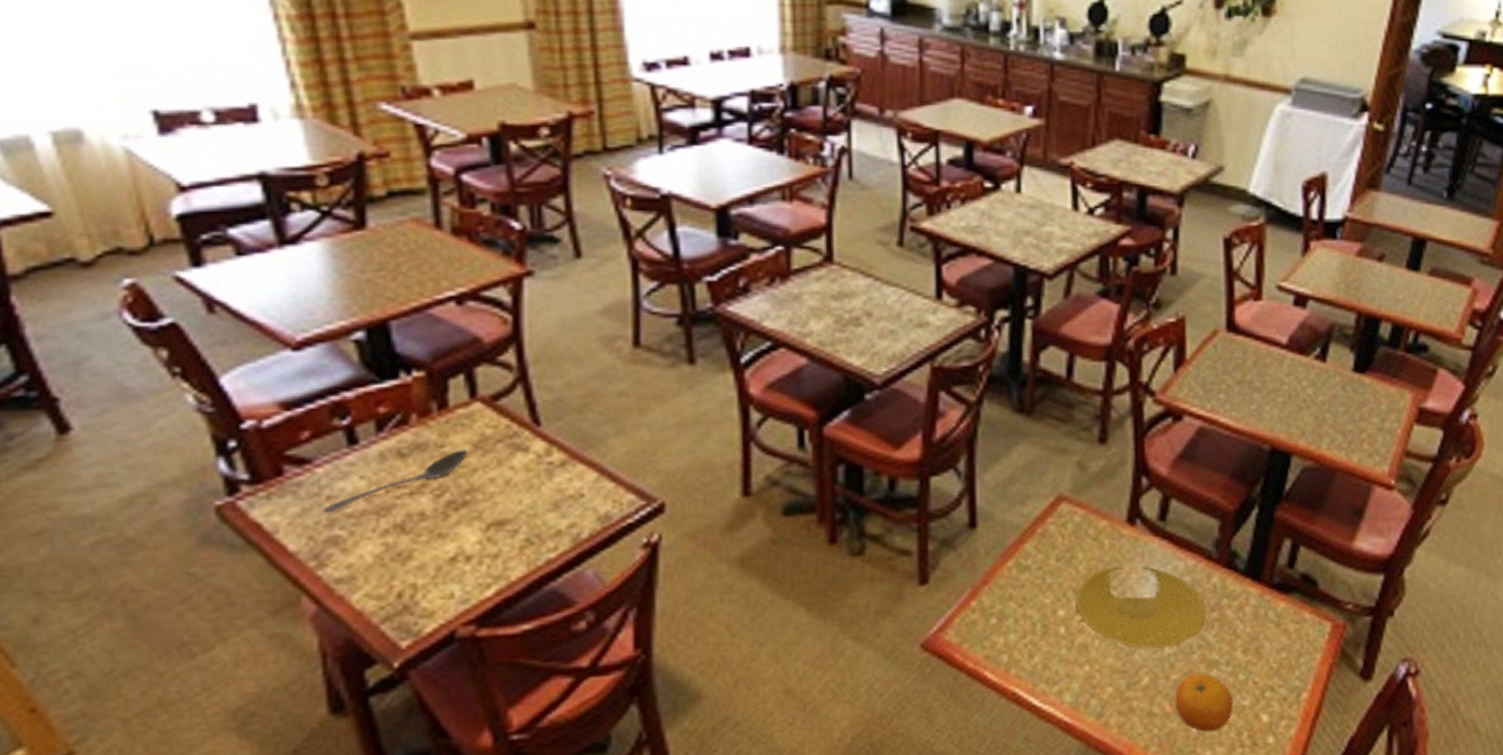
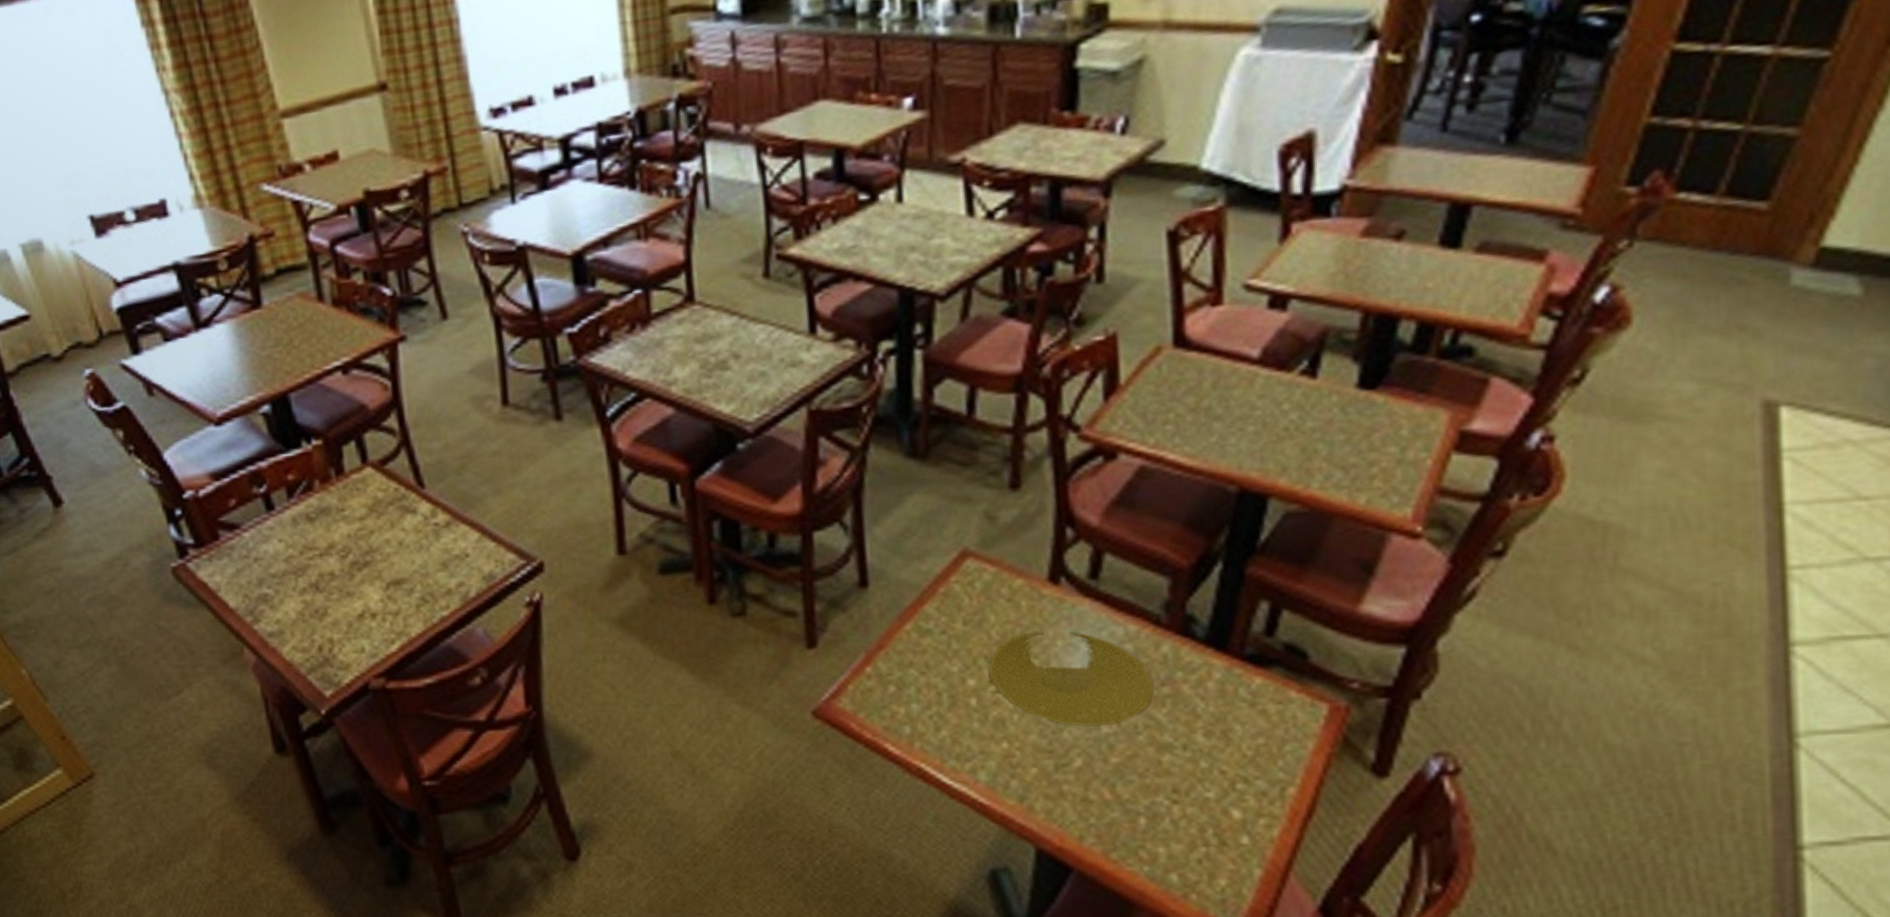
stirrer: present [323,449,469,513] -> none [253,512,365,573]
fruit: present [1174,673,1234,733] -> none [1115,757,1194,826]

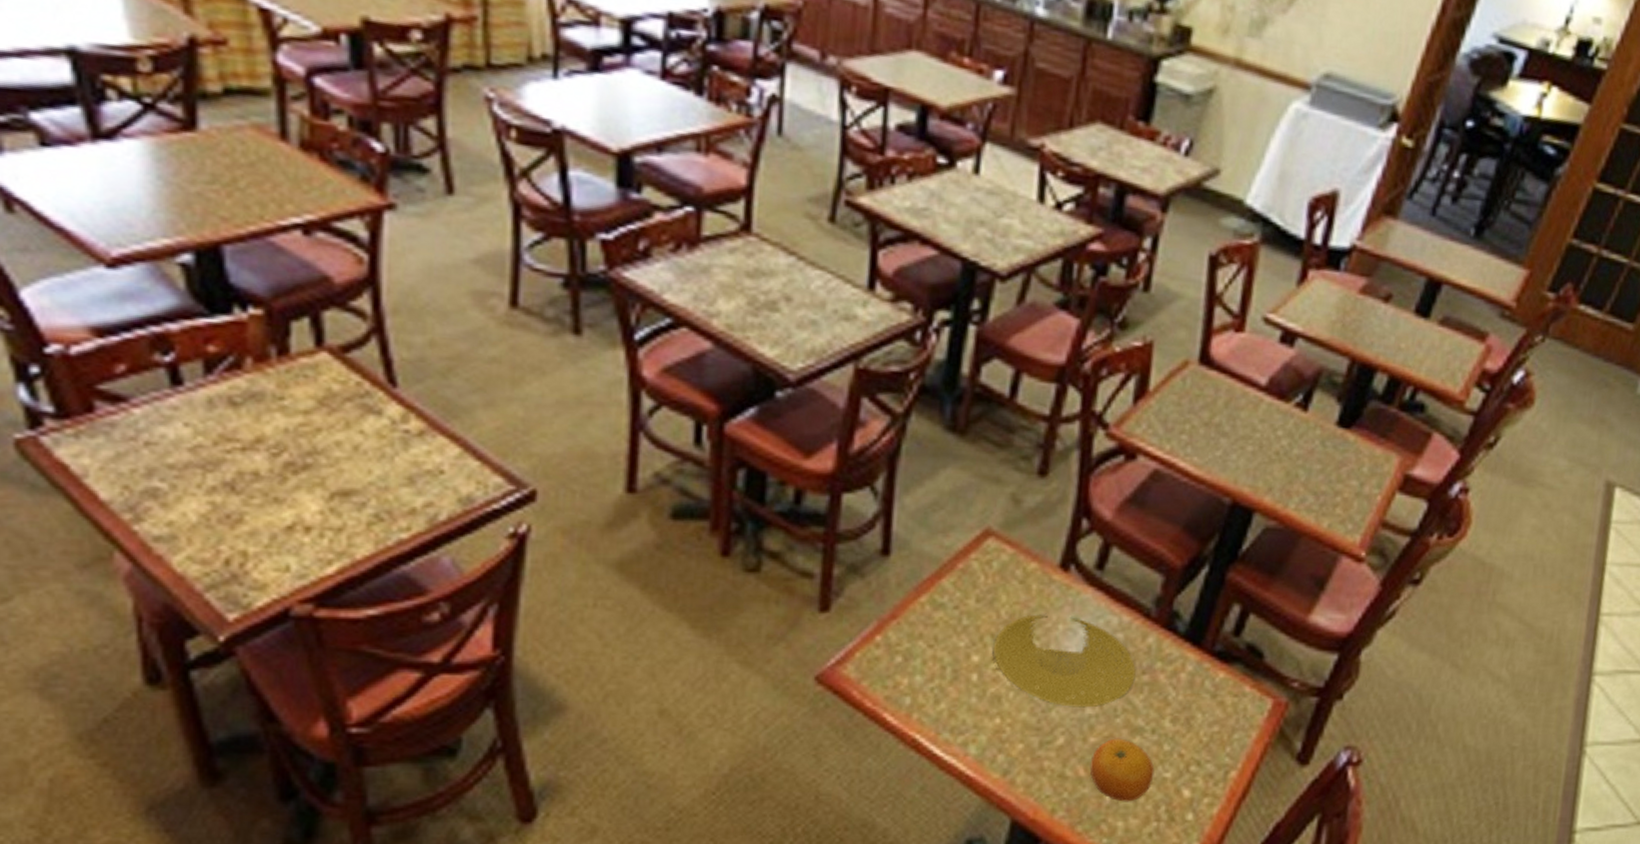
fruit: none [1115,757,1194,826] -> present [1089,738,1155,802]

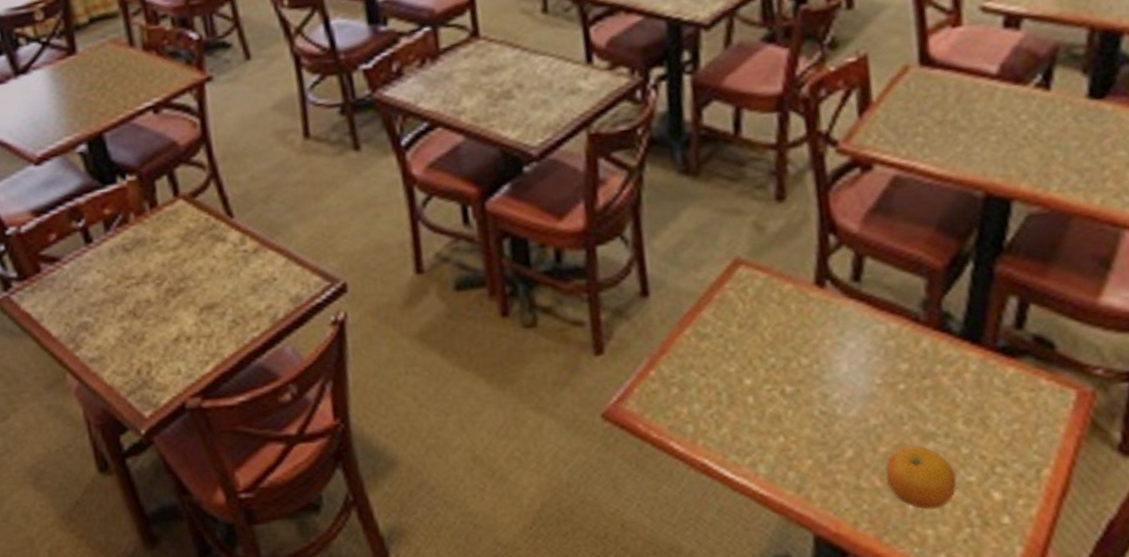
plate: present [993,614,1136,708] -> none [763,332,916,419]

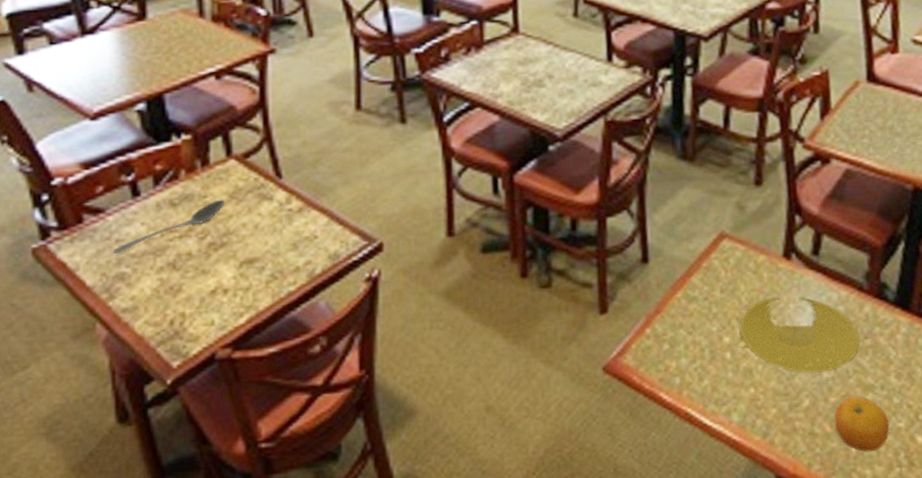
stirrer: none [73,242,178,303] -> present [113,199,226,254]
plate: none [763,332,916,419] -> present [739,297,860,373]

